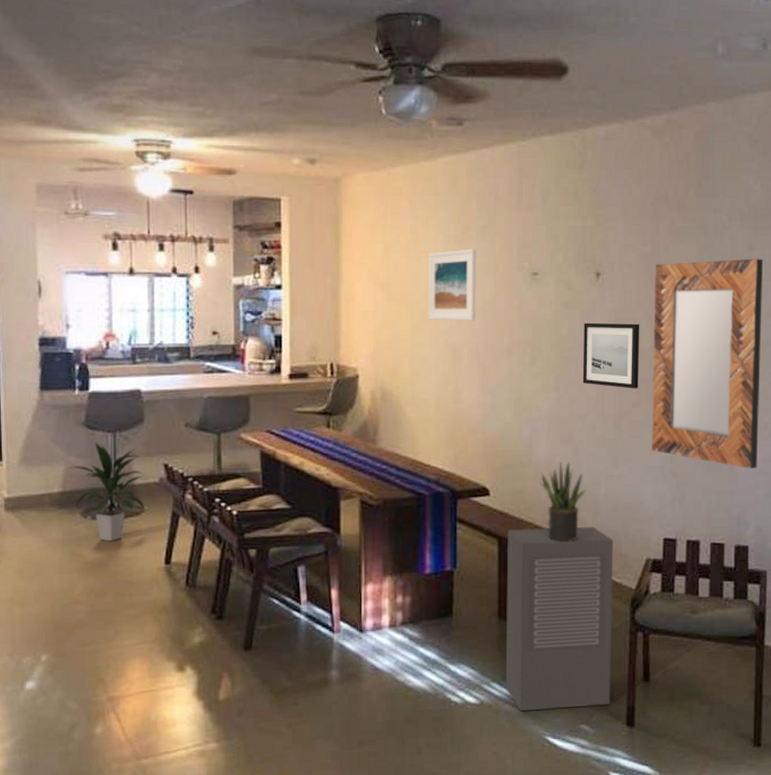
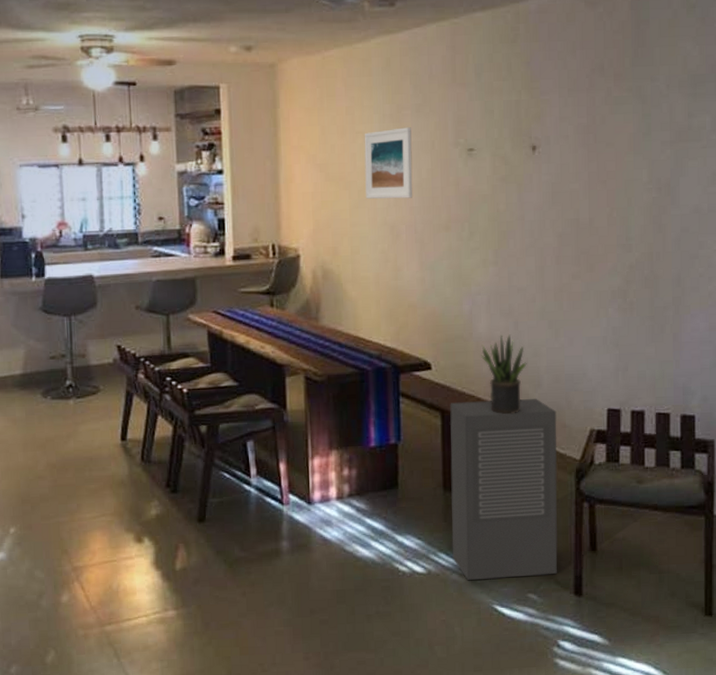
indoor plant: present [70,441,146,541] -> none [30,325,101,420]
wall art: present [582,322,640,389] -> none [521,195,579,261]
home mirror: present [652,258,763,469] -> none [592,125,704,338]

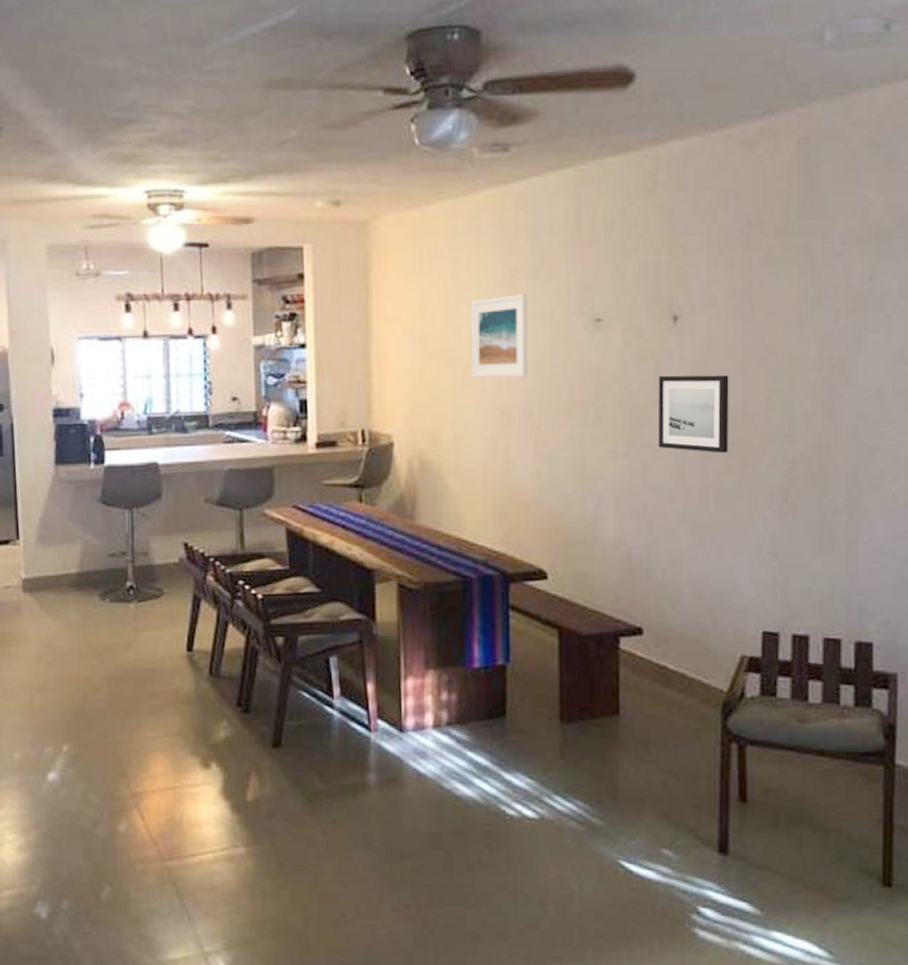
air purifier: present [450,399,558,581] -> none [569,617,700,830]
potted plant: present [480,334,527,414] -> none [607,540,664,634]
wall art: none [521,195,579,261] -> present [658,374,729,453]

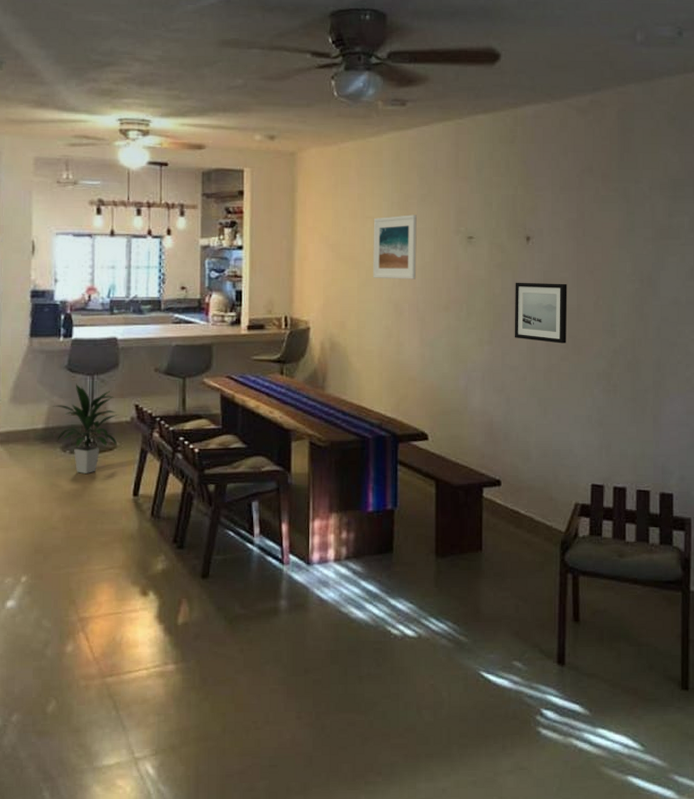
indoor plant: none [87,518,166,626] -> present [53,383,119,473]

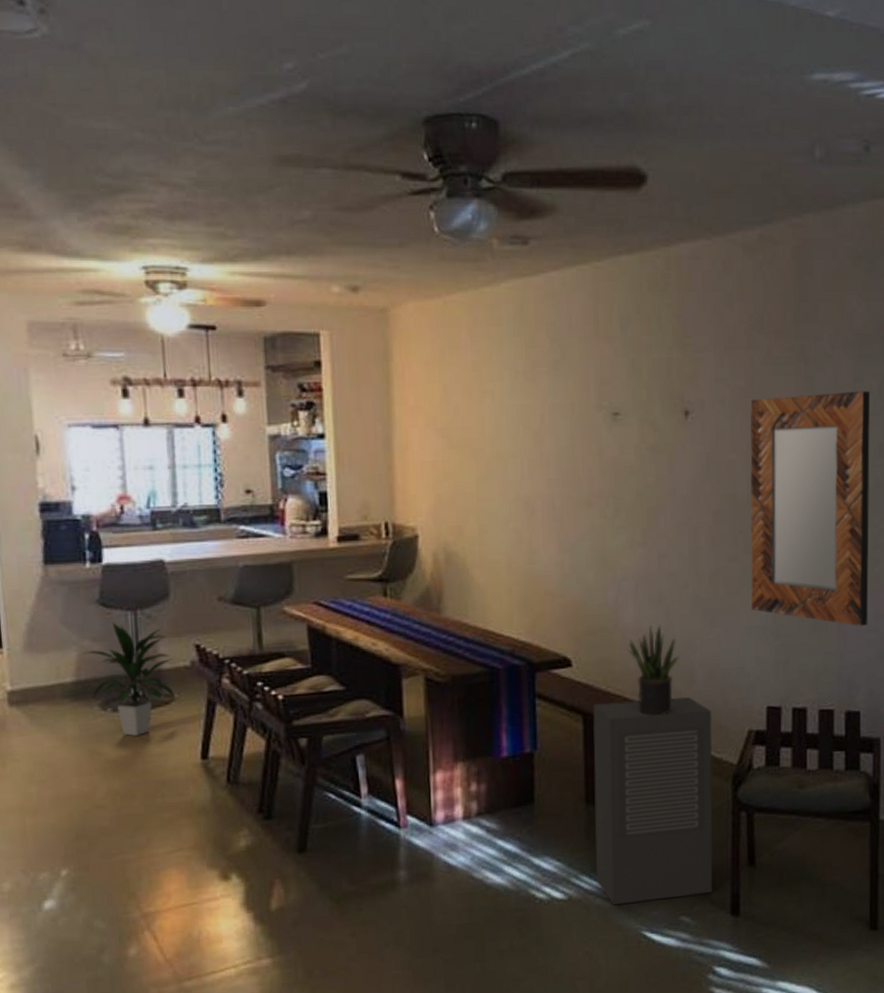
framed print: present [373,215,417,279] -> none [493,387,550,470]
air purifier: none [442,472,544,646] -> present [593,697,713,906]
potted plant: none [474,410,517,485] -> present [627,625,679,715]
wall art: present [514,282,567,344] -> none [672,467,736,542]
home mirror: none [579,225,682,420] -> present [750,390,870,626]

